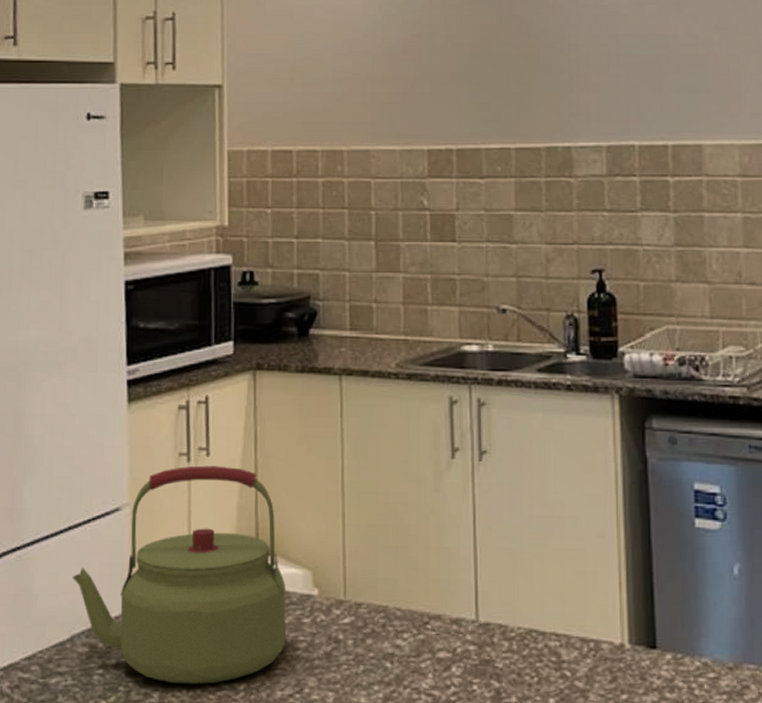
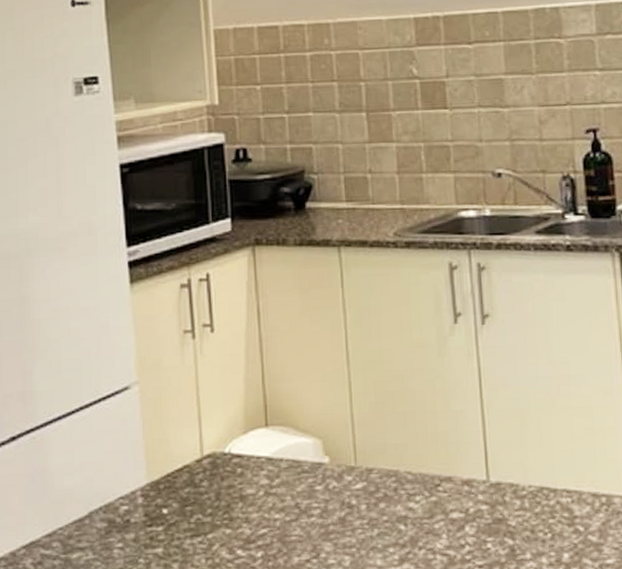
kettle: present [73,465,287,684] -> none [87,341,301,554]

